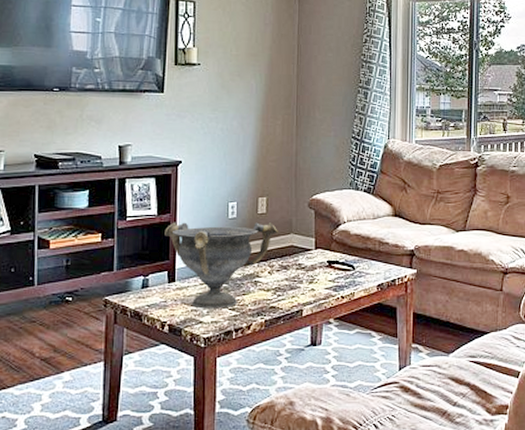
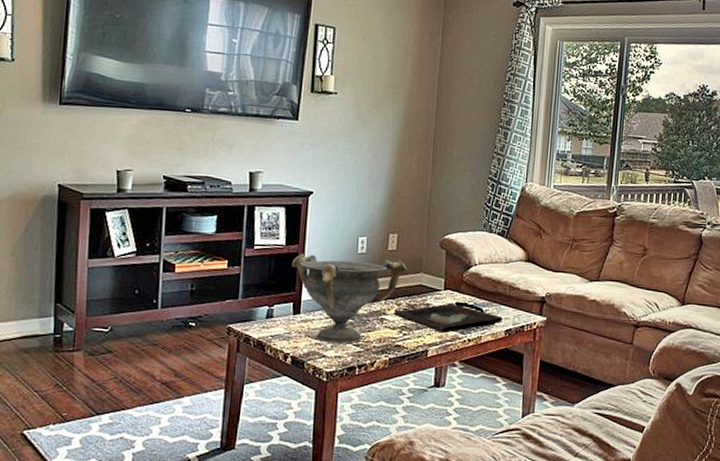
decorative tray: none [267,262,374,292] -> present [393,303,503,334]

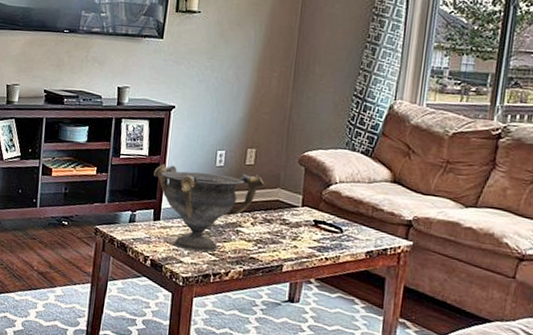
decorative tray: present [393,303,503,334] -> none [249,220,364,250]

